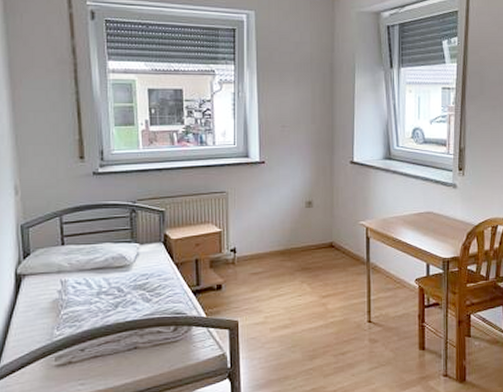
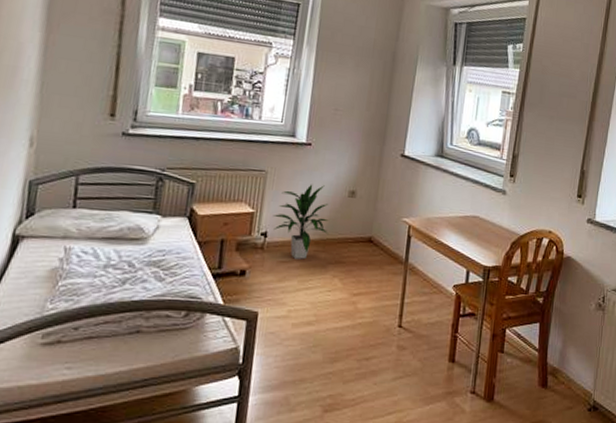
indoor plant: none [238,199,292,270] -> present [272,184,329,260]

